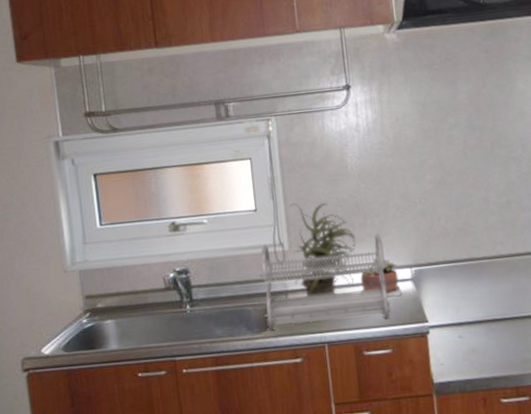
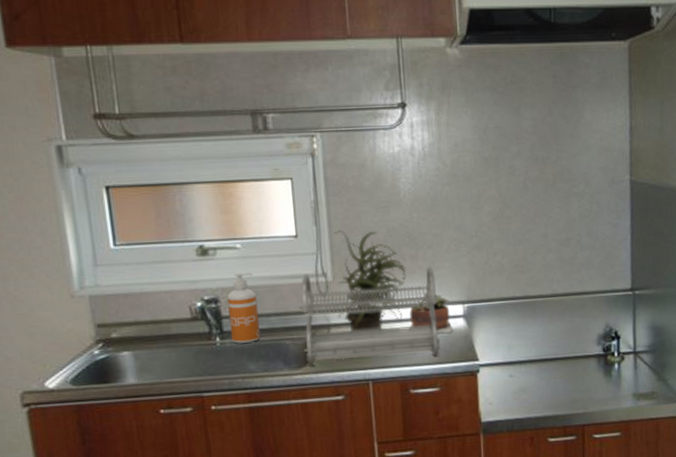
soap dispenser: none [196,245,226,311] -> present [227,272,261,344]

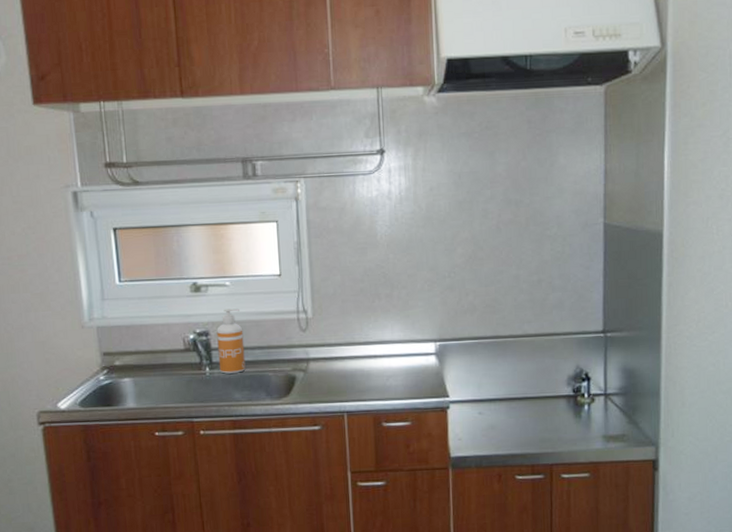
dish rack: present [299,266,441,366] -> none [281,305,413,397]
potted plant: present [334,230,407,332] -> none [314,270,382,366]
succulent plant: present [409,293,452,335] -> none [383,330,424,371]

